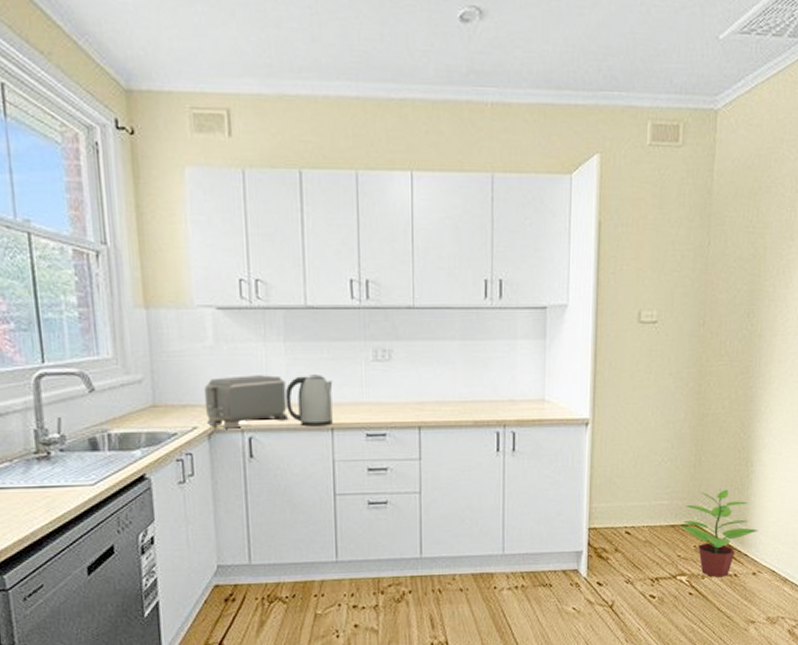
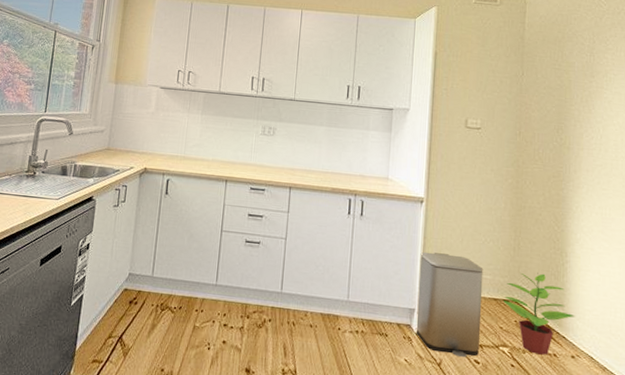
toaster: present [204,375,289,430] -> none [141,134,199,173]
kettle: present [285,374,334,427] -> none [196,139,231,179]
pedal bin: none [584,482,660,595] -> present [416,252,484,358]

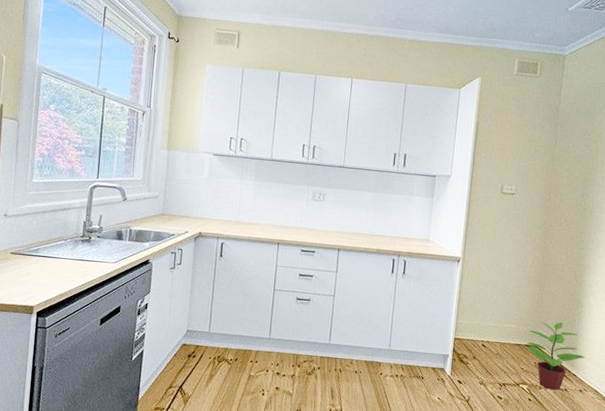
pedal bin: present [416,252,484,358] -> none [448,305,510,395]

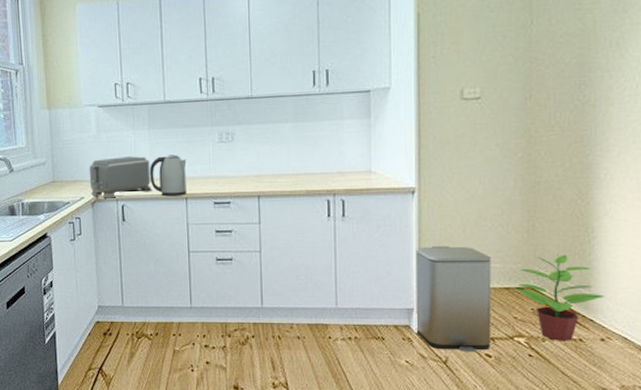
toaster: none [195,200,251,236] -> present [89,156,152,200]
kettle: none [249,204,283,242] -> present [149,154,188,197]
pedal bin: none [448,305,510,395] -> present [415,246,492,353]

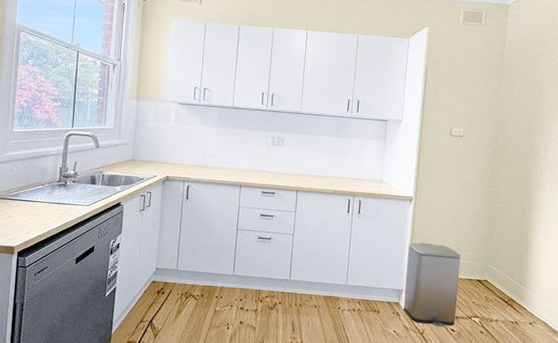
toaster: present [89,156,152,200] -> none [163,146,215,180]
kettle: present [149,154,188,197] -> none [213,149,244,184]
potted plant: present [517,254,605,341] -> none [476,257,534,323]

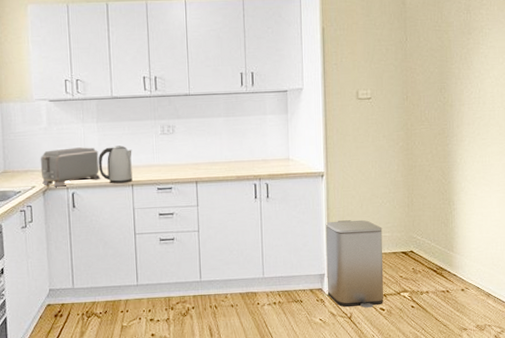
toaster: none [163,146,215,180] -> present [40,147,101,188]
kettle: none [213,149,244,184] -> present [98,145,134,184]

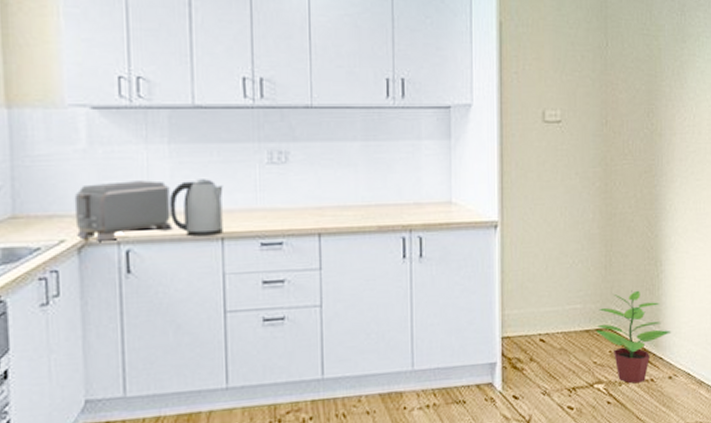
pedal bin: present [325,219,384,309] -> none [498,286,573,408]
potted plant: none [402,223,463,293] -> present [596,290,672,384]

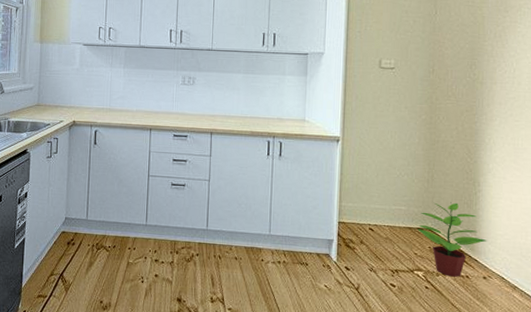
toaster: present [74,180,173,243] -> none [69,89,122,125]
kettle: present [169,179,225,237] -> none [121,91,154,127]

